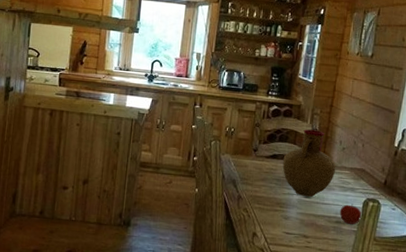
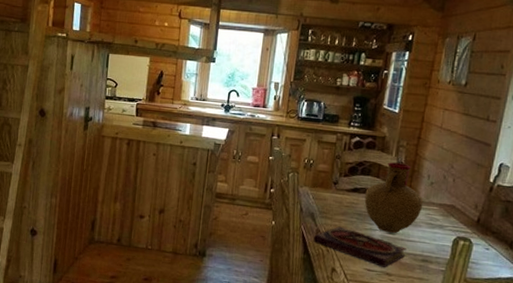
book: none [235,192,322,230] -> present [313,226,406,267]
apple: present [339,204,362,224] -> none [426,242,451,264]

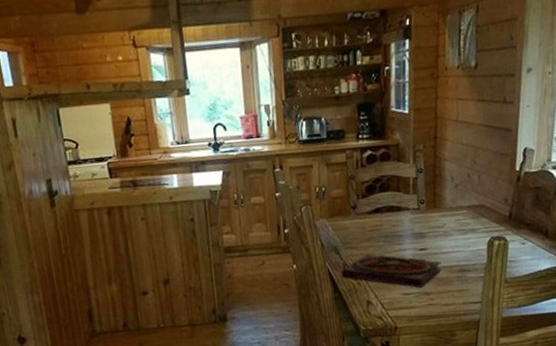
vase: present [364,162,424,234] -> none [388,170,451,250]

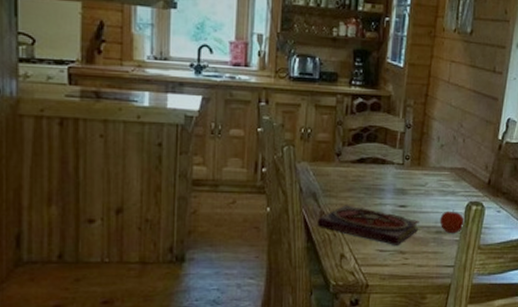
apple: none [462,246,488,271] -> present [440,209,465,233]

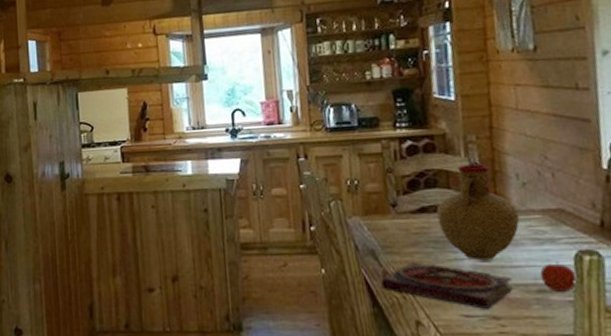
vase: none [372,125,434,206] -> present [436,164,520,261]

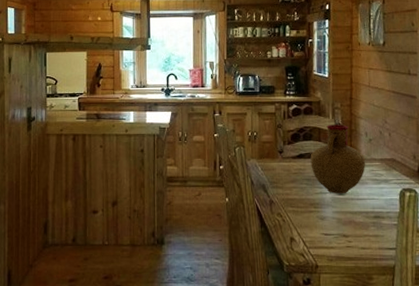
book: present [381,262,514,309] -> none [268,194,358,229]
apple: present [540,261,578,292] -> none [376,196,400,218]

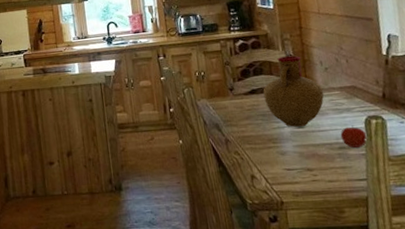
apple: none [376,196,400,218] -> present [340,125,368,148]

